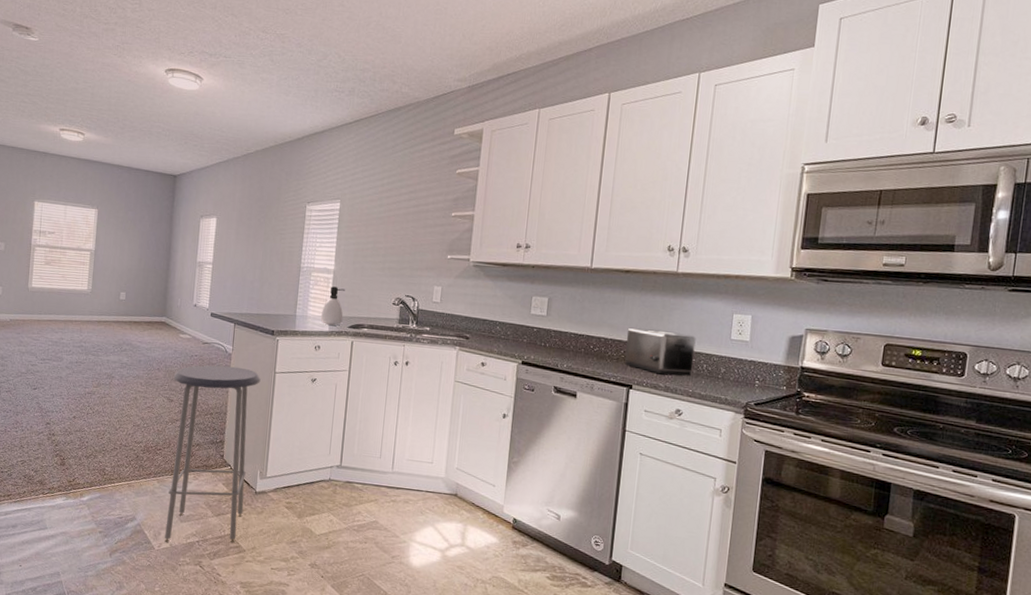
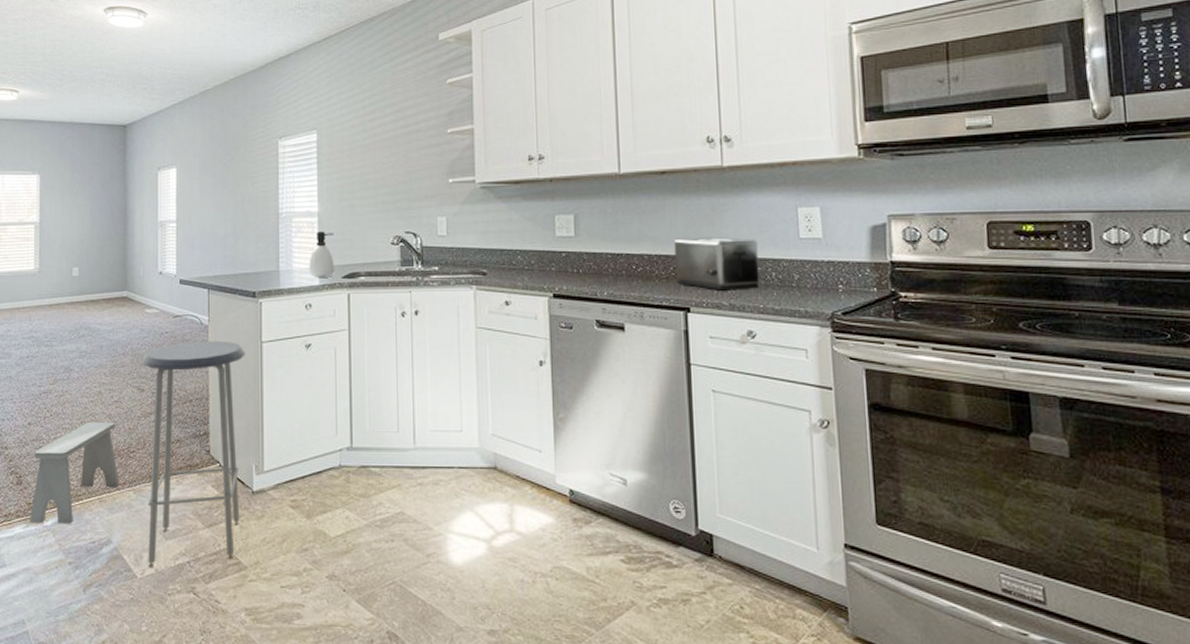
step stool: none [68,421,147,501] -> present [29,421,120,525]

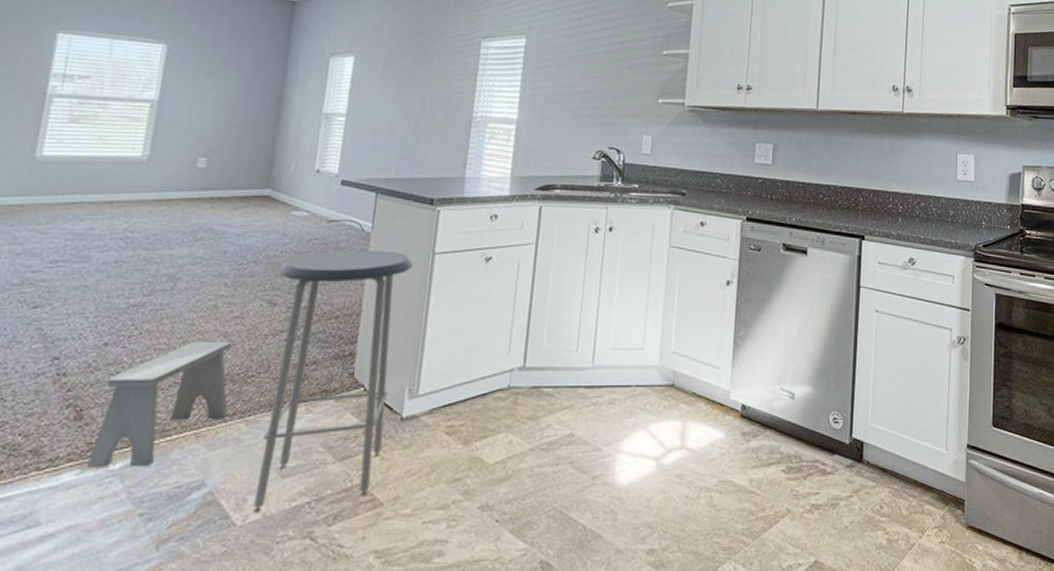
soap dispenser: present [309,231,335,279] -> none [499,140,533,189]
toaster: present [673,237,760,291] -> none [856,173,924,222]

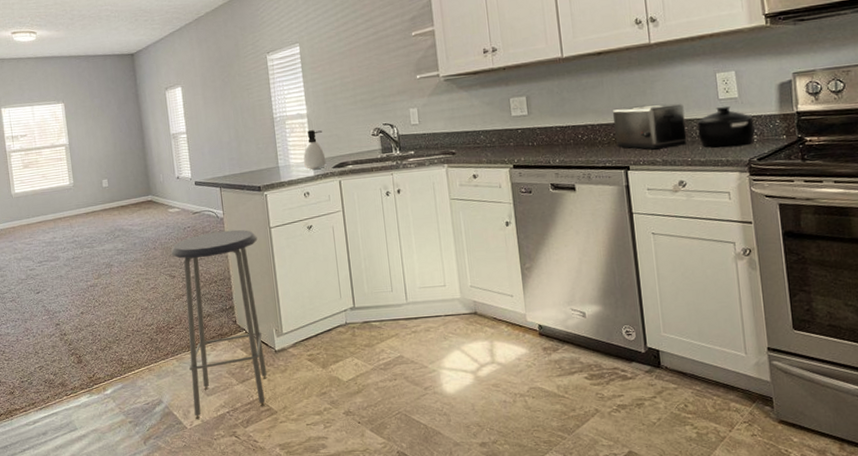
step stool: present [85,340,233,469] -> none [89,305,164,394]
soap dispenser: none [499,140,533,189] -> present [303,130,326,170]
toaster: none [856,173,924,222] -> present [612,104,687,150]
saucepan: none [934,188,984,231] -> present [697,106,755,148]

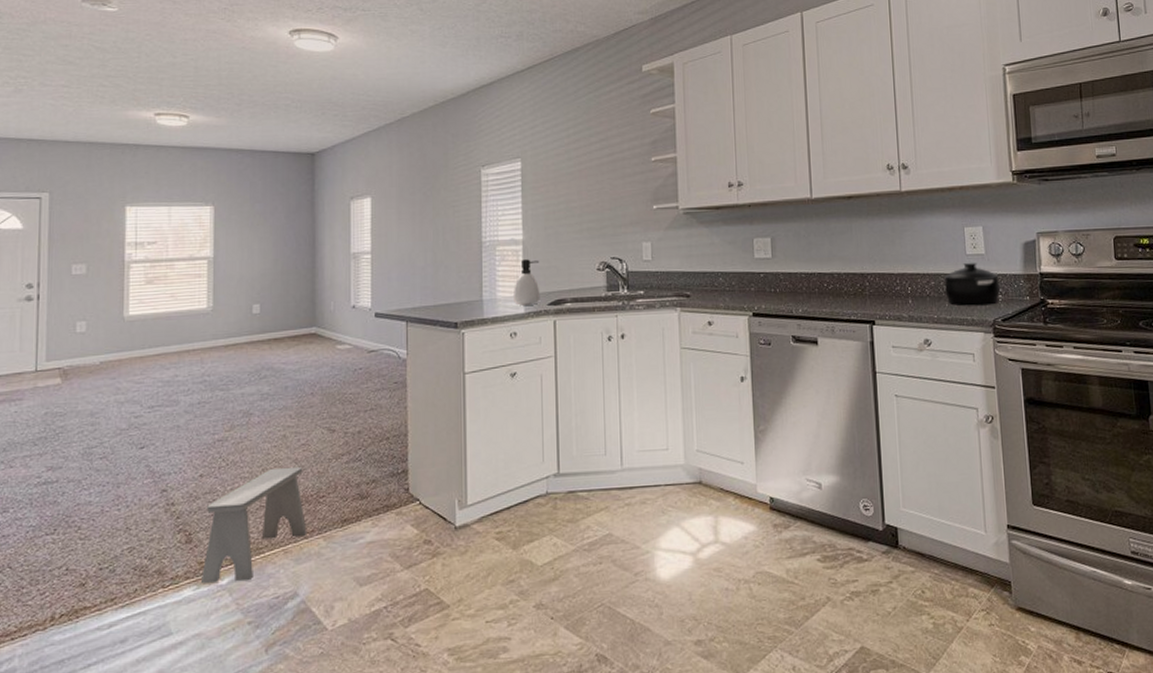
step stool: none [89,305,164,394] -> present [200,466,307,585]
bar stool: present [171,229,268,419] -> none [334,374,447,617]
toaster: present [612,104,687,150] -> none [860,255,934,304]

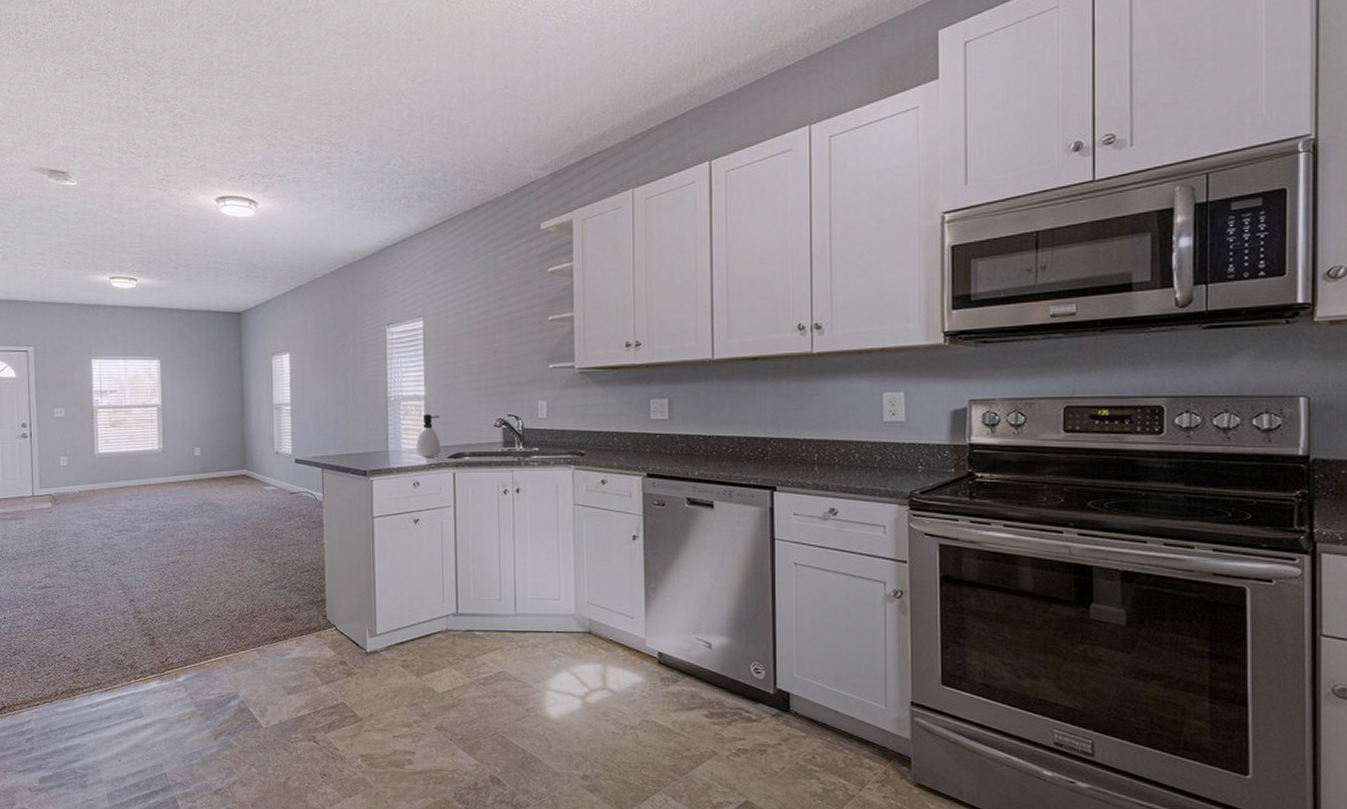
step stool: present [200,466,307,585] -> none [162,589,244,681]
saucepan: present [944,263,1000,306] -> none [856,431,920,476]

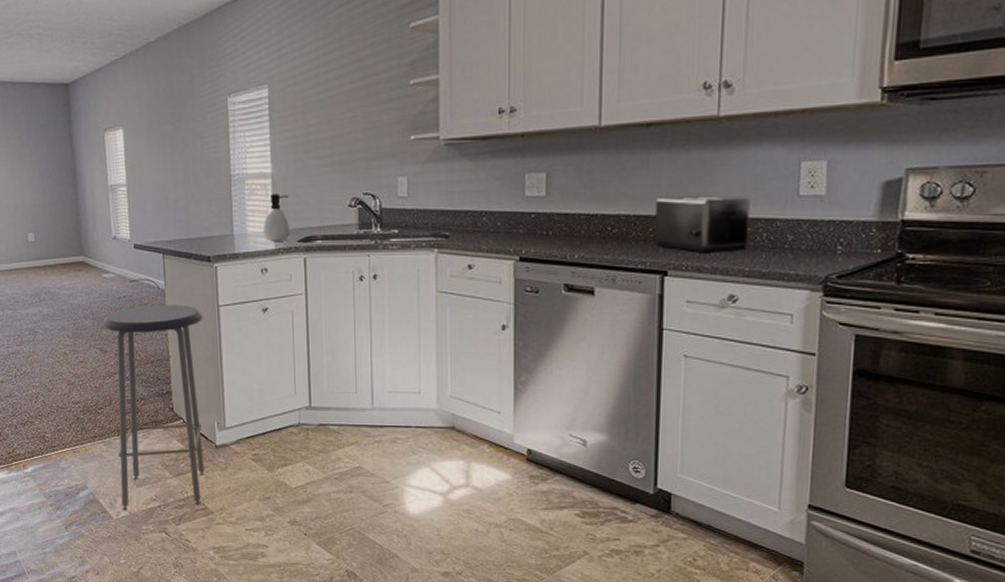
bar stool: none [263,515,358,718] -> present [103,304,205,510]
toaster: none [762,421,843,471] -> present [654,196,750,253]

